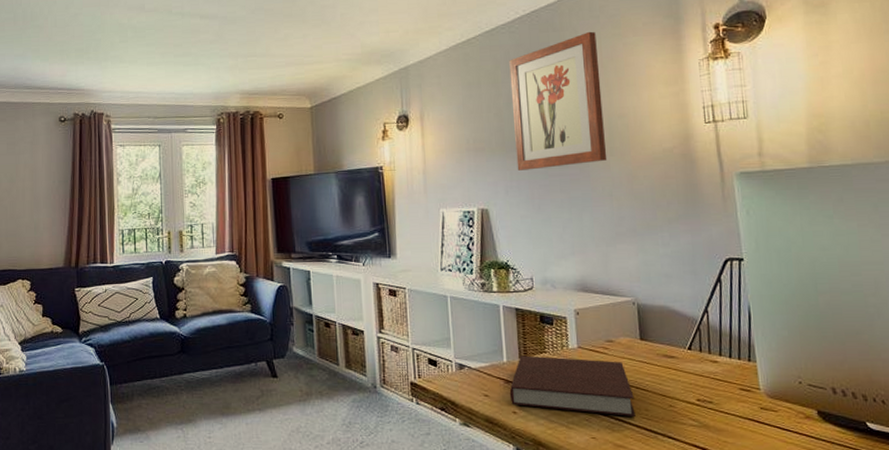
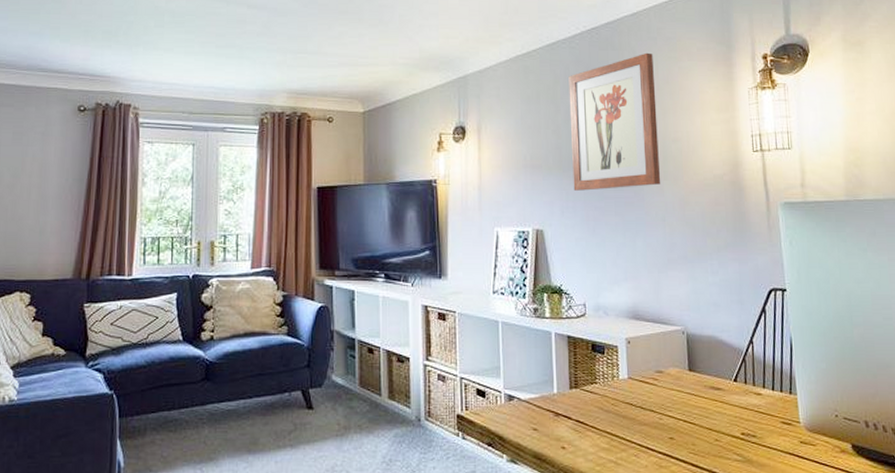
notebook: present [509,355,636,416] -> none [559,386,683,451]

